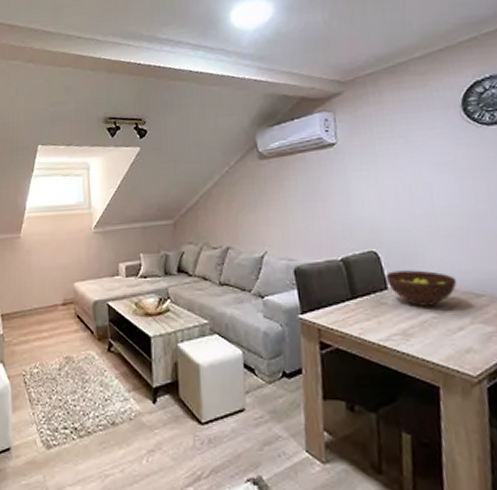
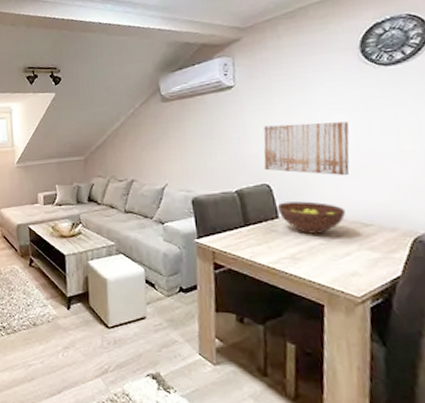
wall art: none [368,183,458,242] -> present [263,121,350,176]

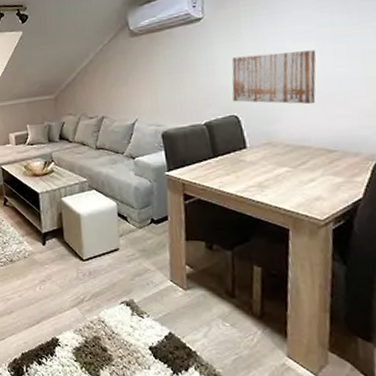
fruit bowl: present [277,201,346,234] -> none [245,130,312,162]

